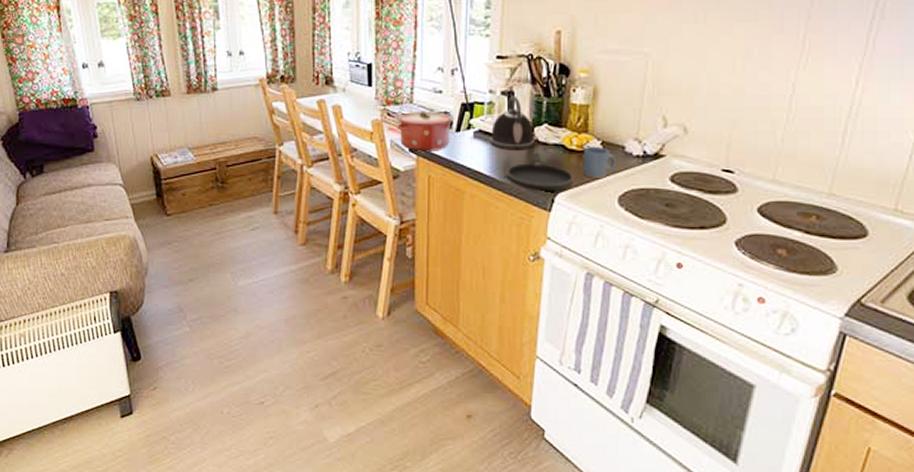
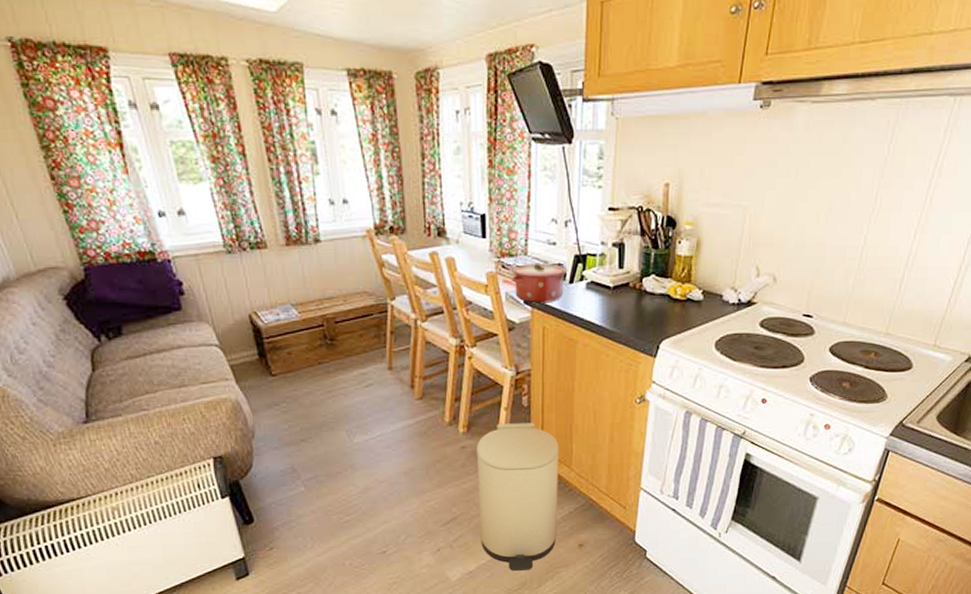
pedal bin: none [359,275,445,439] -> present [477,423,559,571]
kettle: present [490,95,534,150] -> none [601,247,642,301]
frying pan: present [506,153,573,192] -> none [616,303,677,340]
mug: present [584,146,616,178] -> none [686,295,715,325]

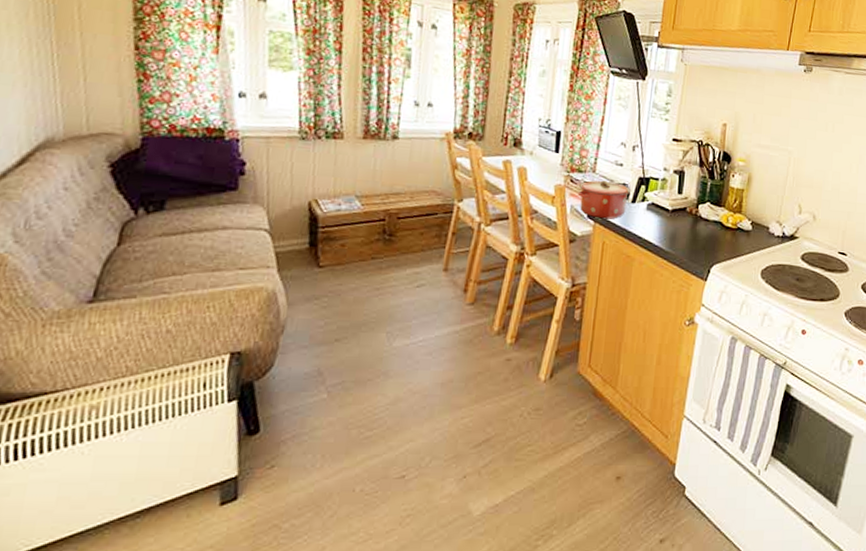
pedal bin: present [477,423,559,571] -> none [512,337,607,506]

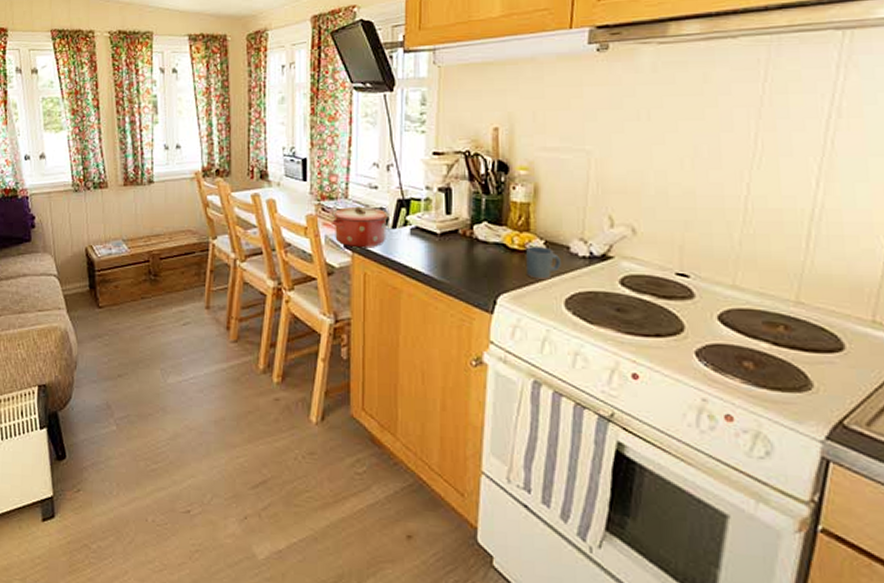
mug: none [736,225,762,253] -> present [526,245,561,279]

